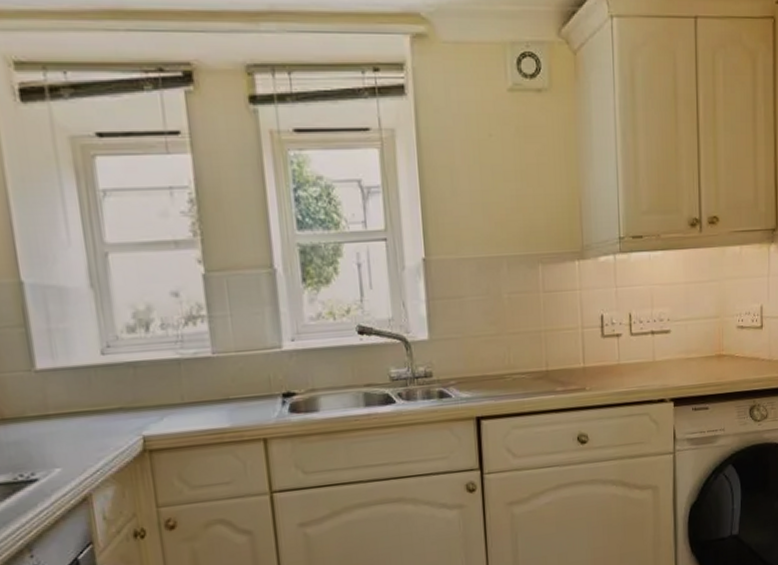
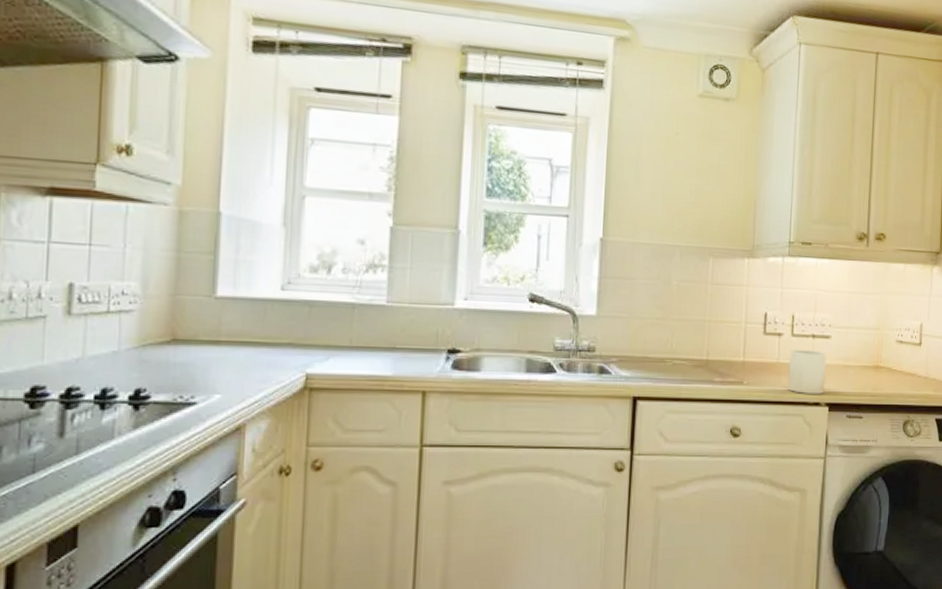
mug: none [630,347,668,393] -> present [788,350,826,394]

